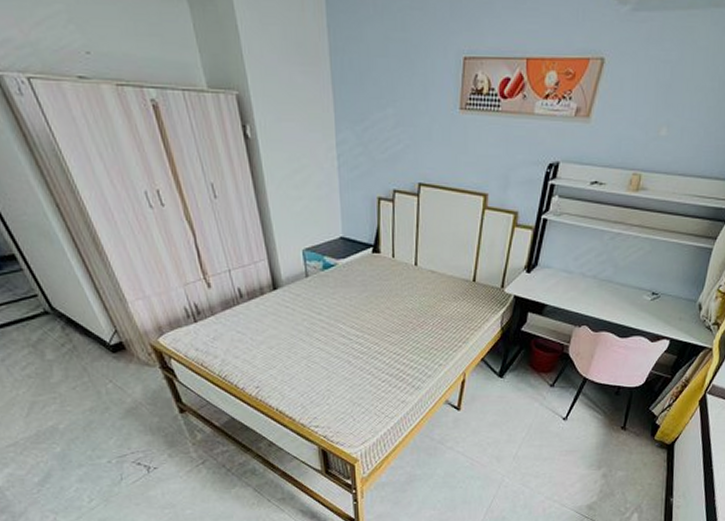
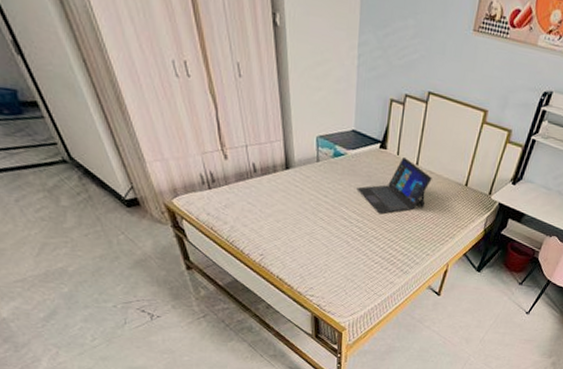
laptop: none [352,259,435,326] -> present [357,157,432,214]

